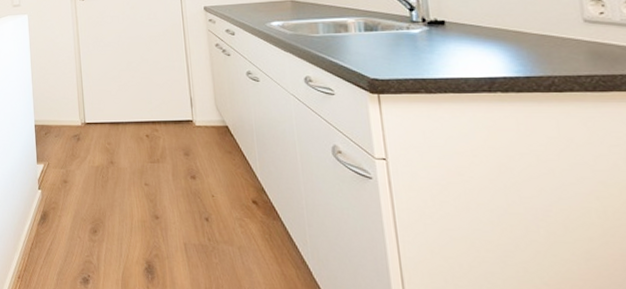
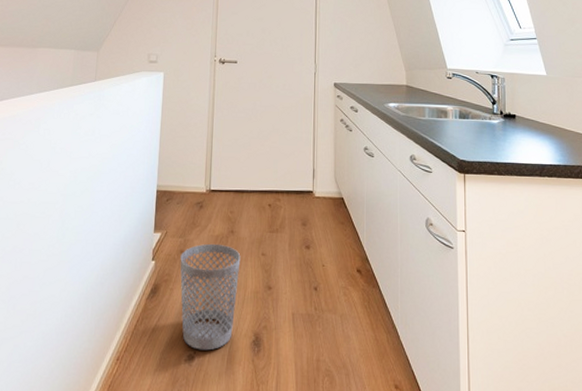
wastebasket: none [64,174,124,275] -> present [180,243,241,351]

